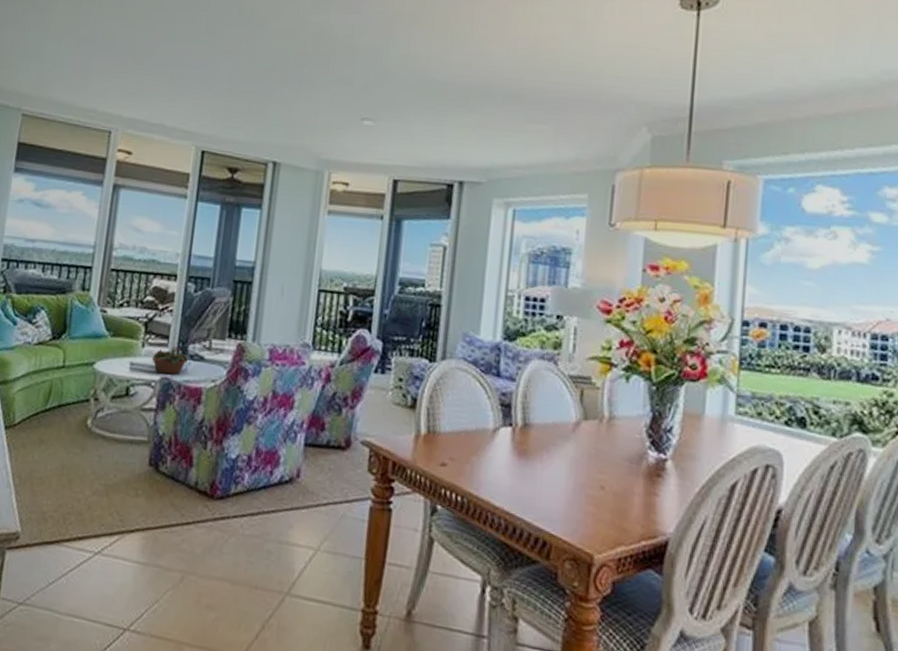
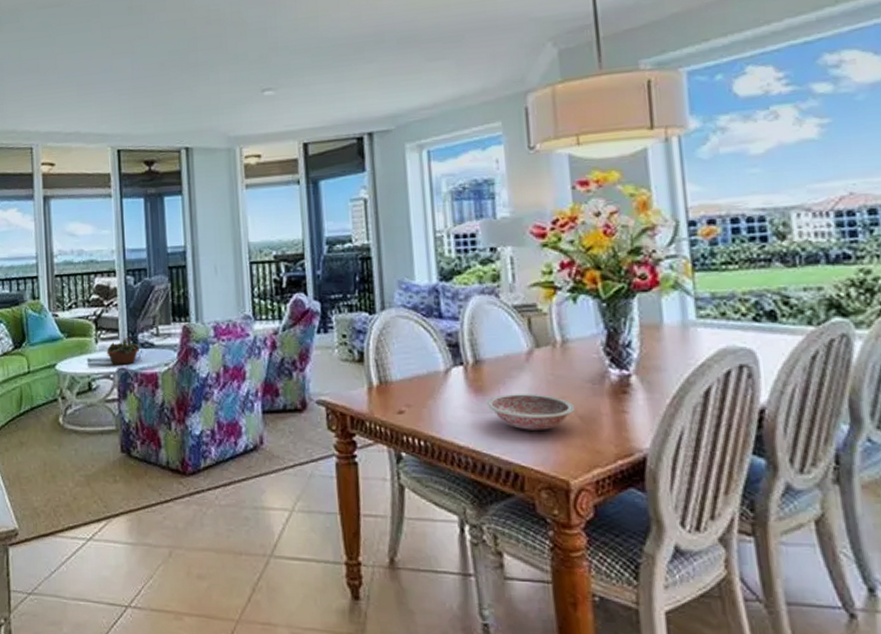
bowl: none [527,461,611,502] -> present [486,394,575,430]

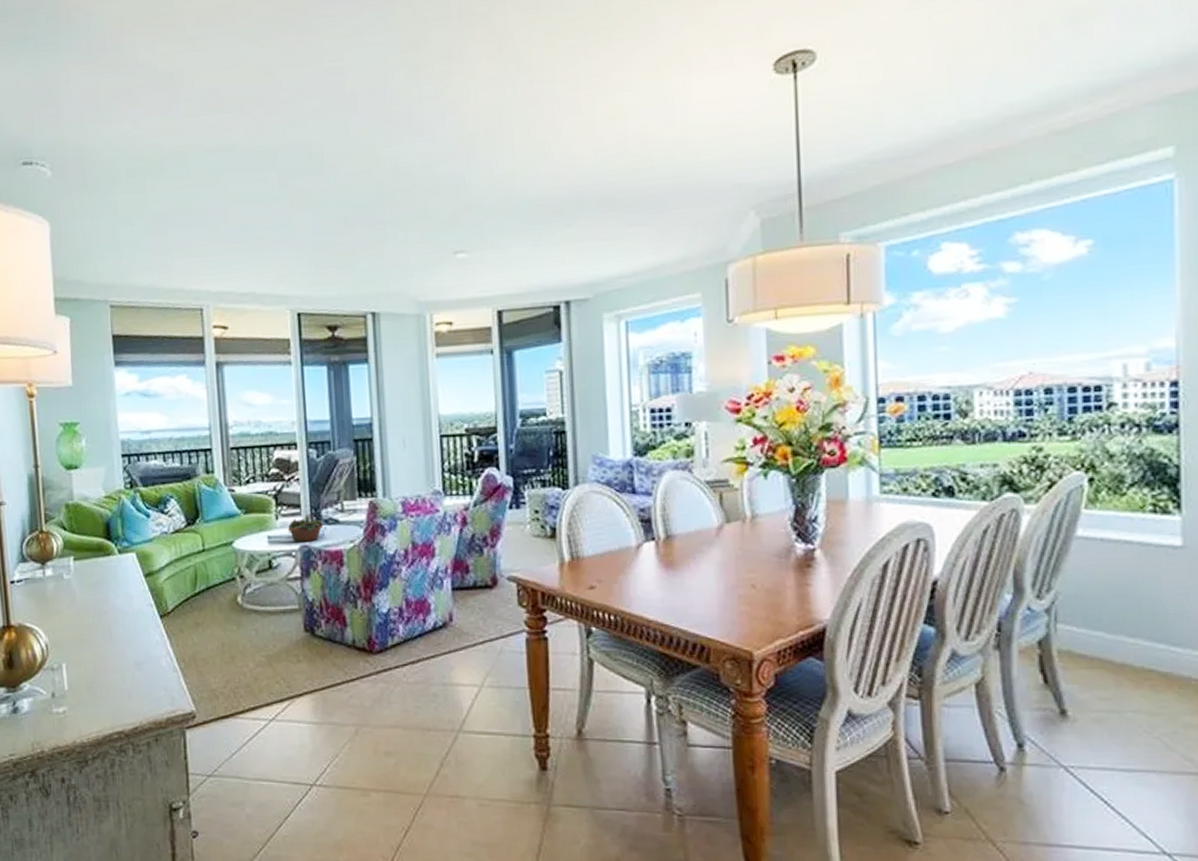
bowl: present [486,394,575,430] -> none [676,568,762,604]

